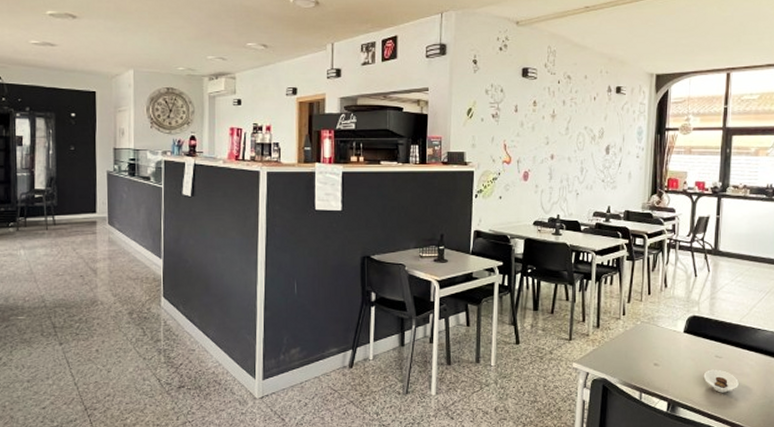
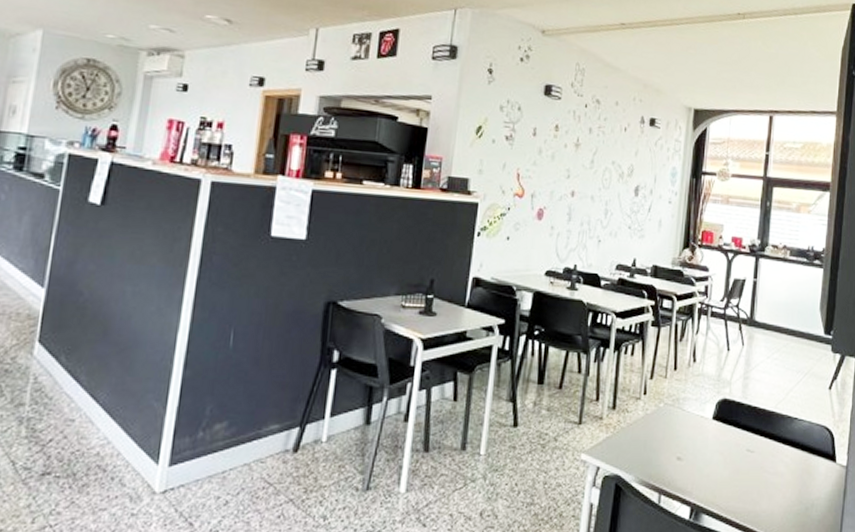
saucer: present [703,369,739,393] -> none [732,466,772,497]

